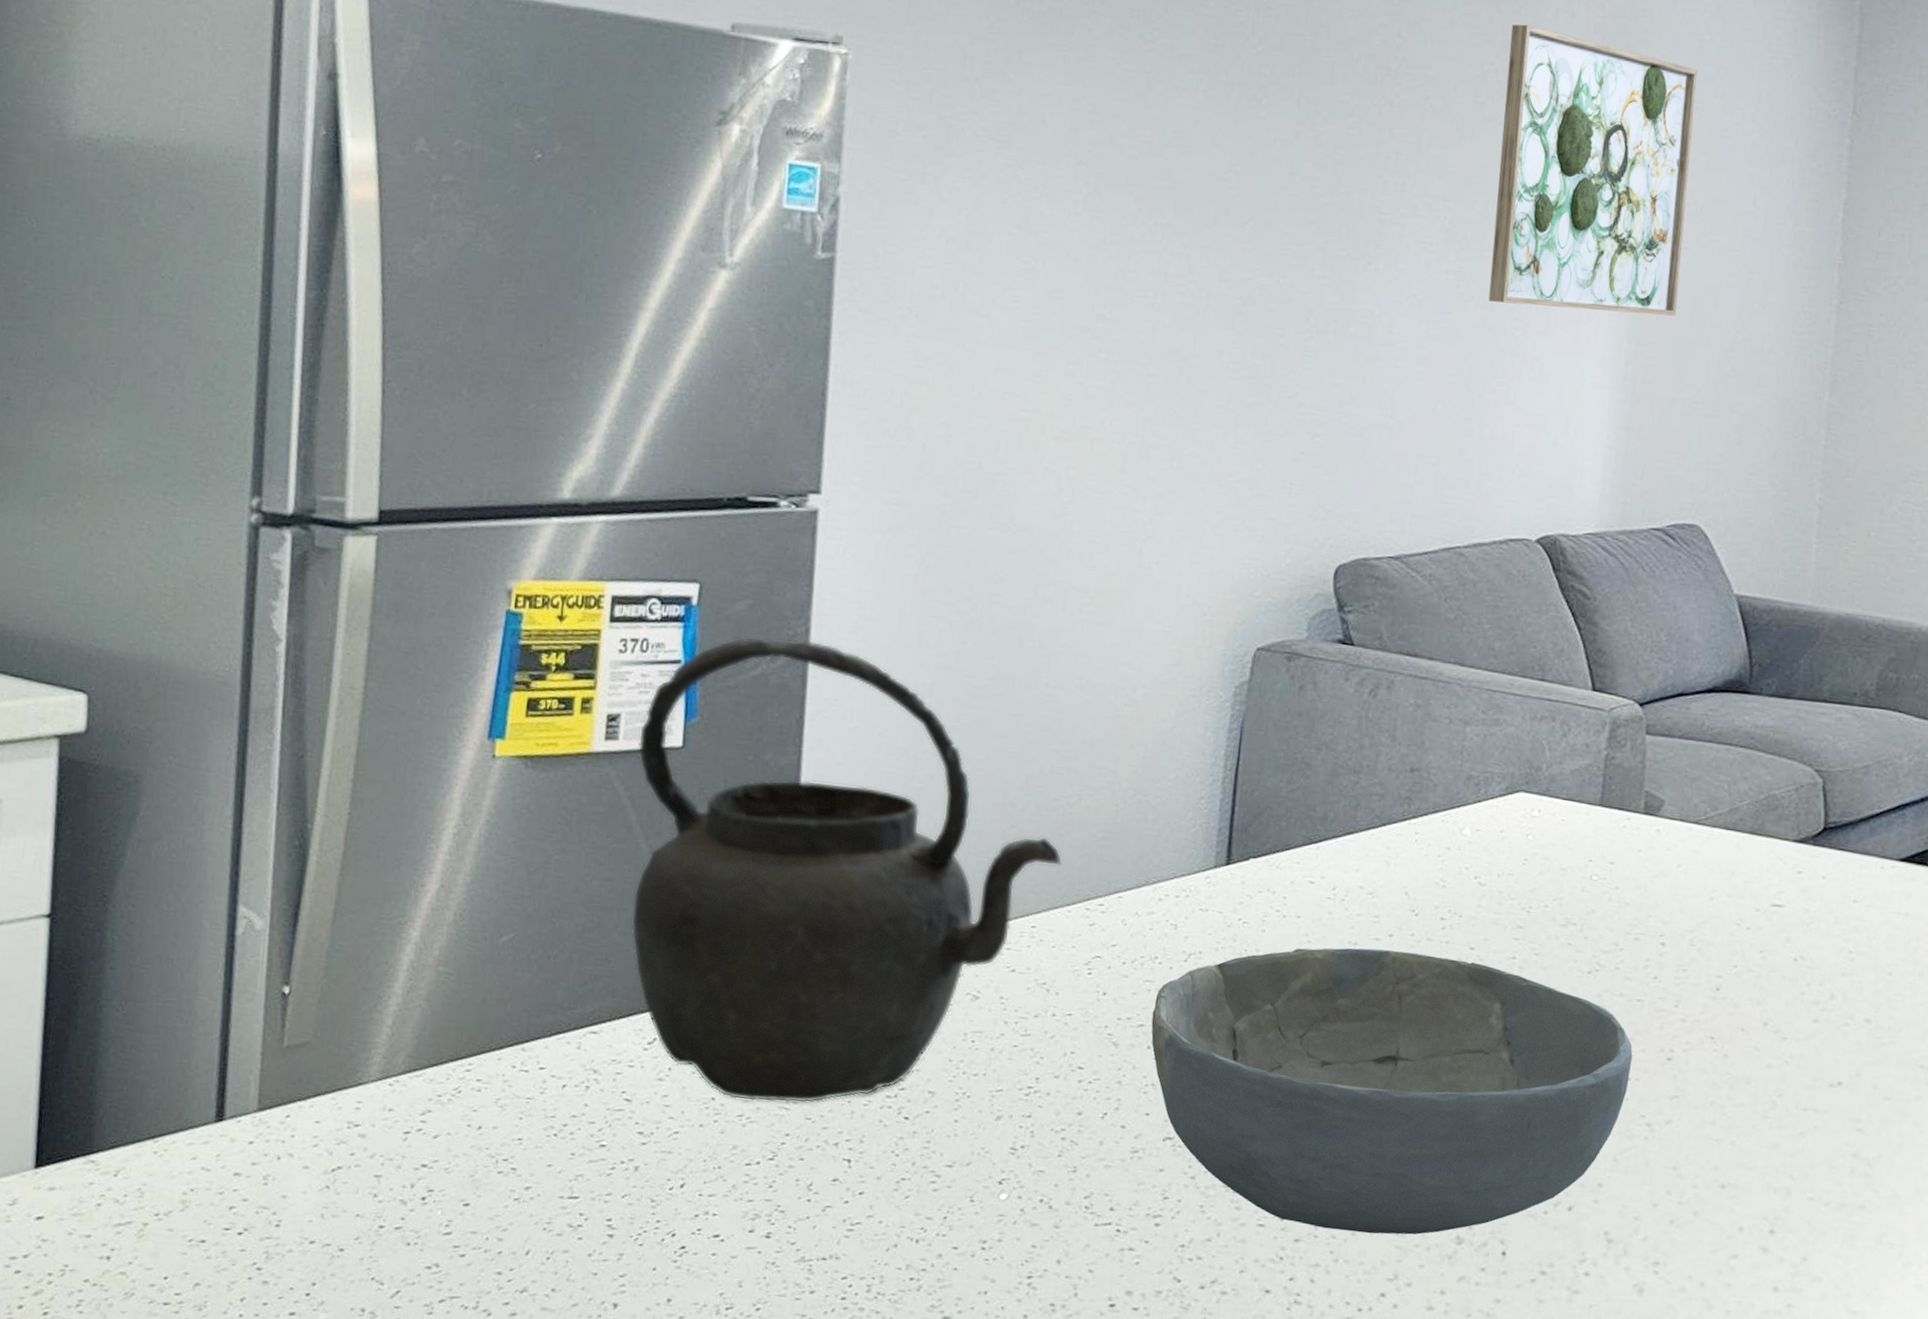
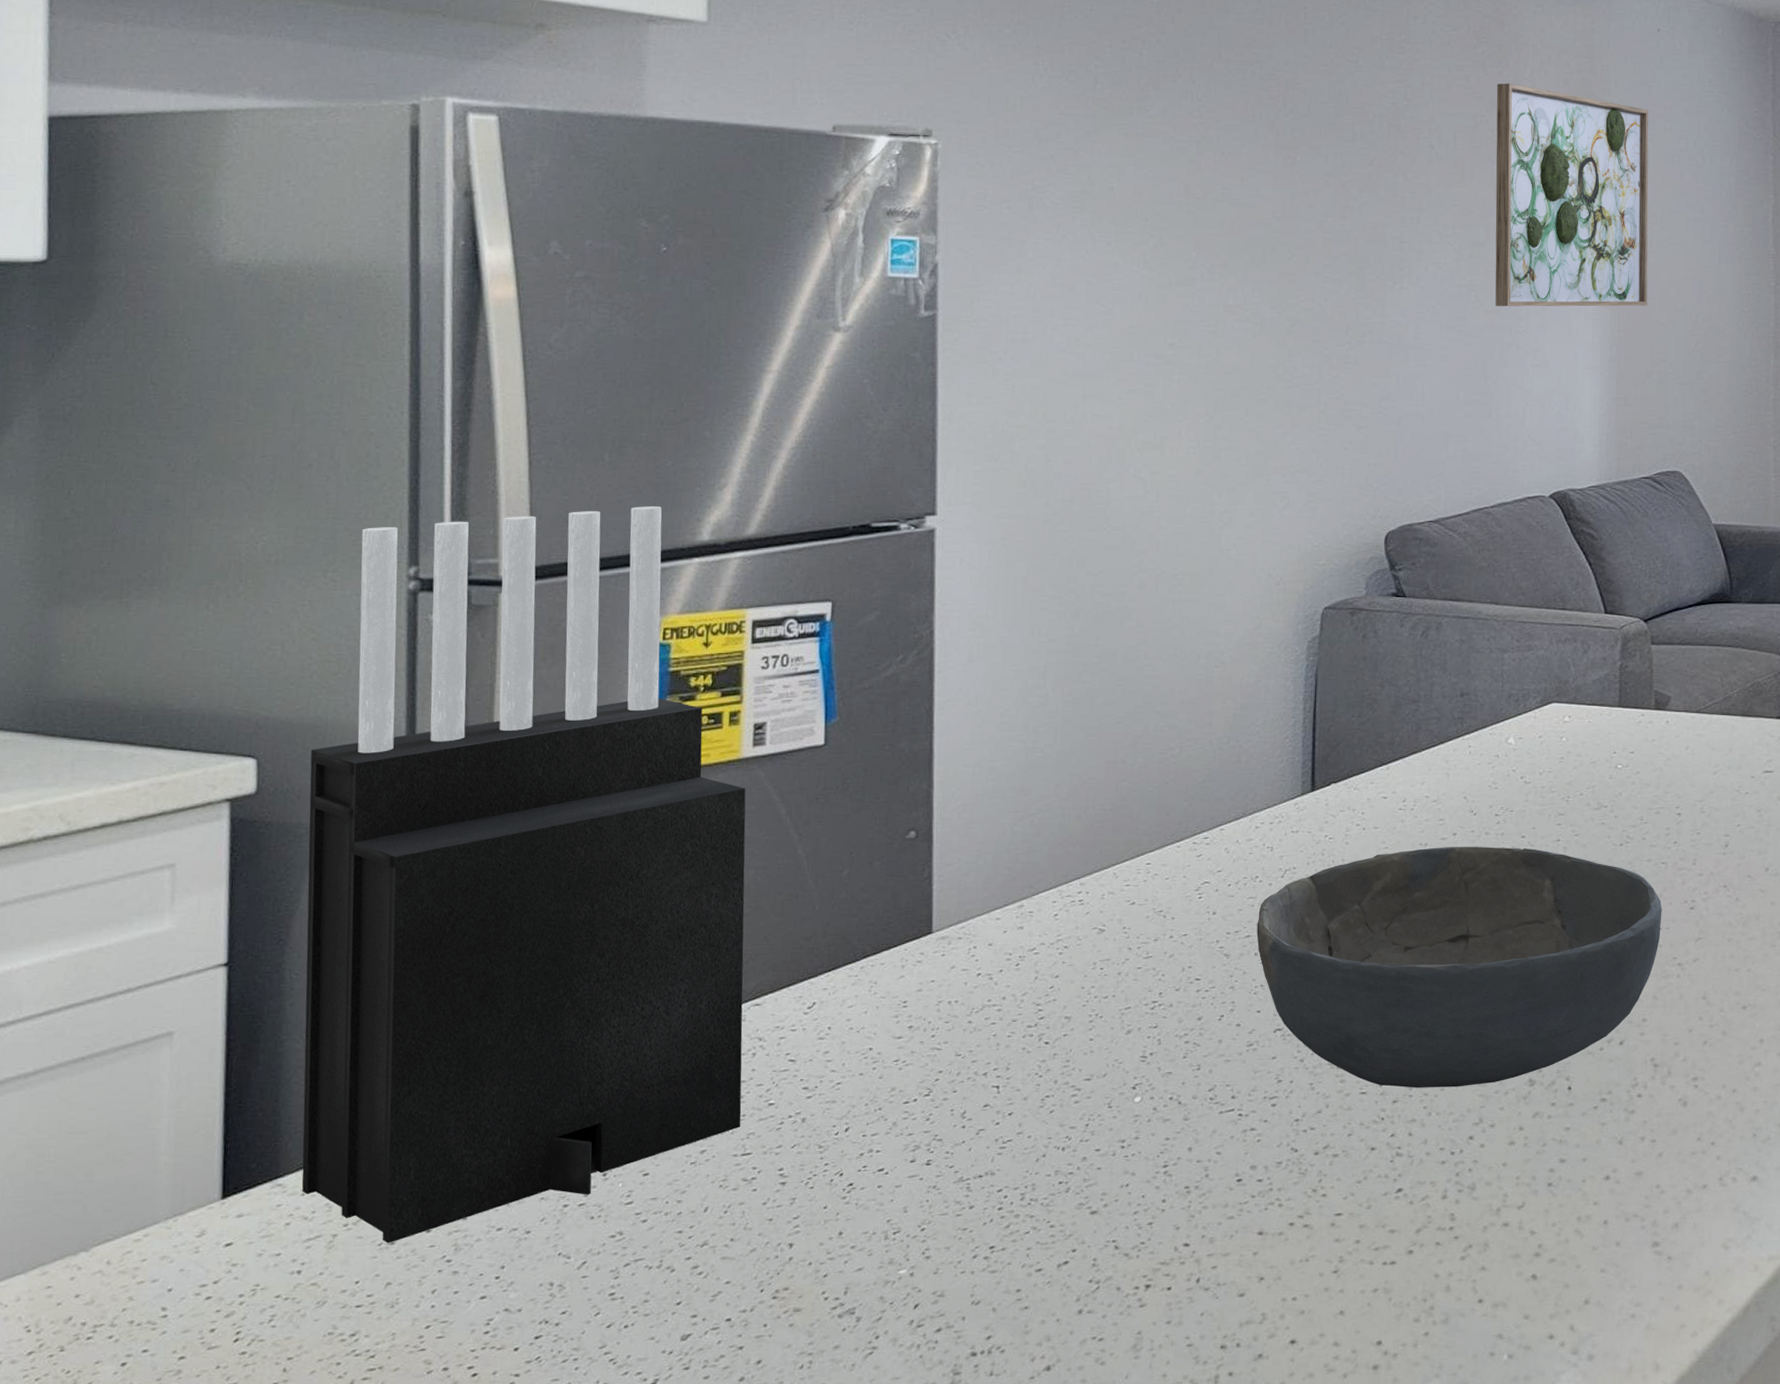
knife block: none [115,448,595,1241] -> present [302,506,746,1244]
kettle: present [631,636,1063,1103] -> none [783,640,1170,1046]

